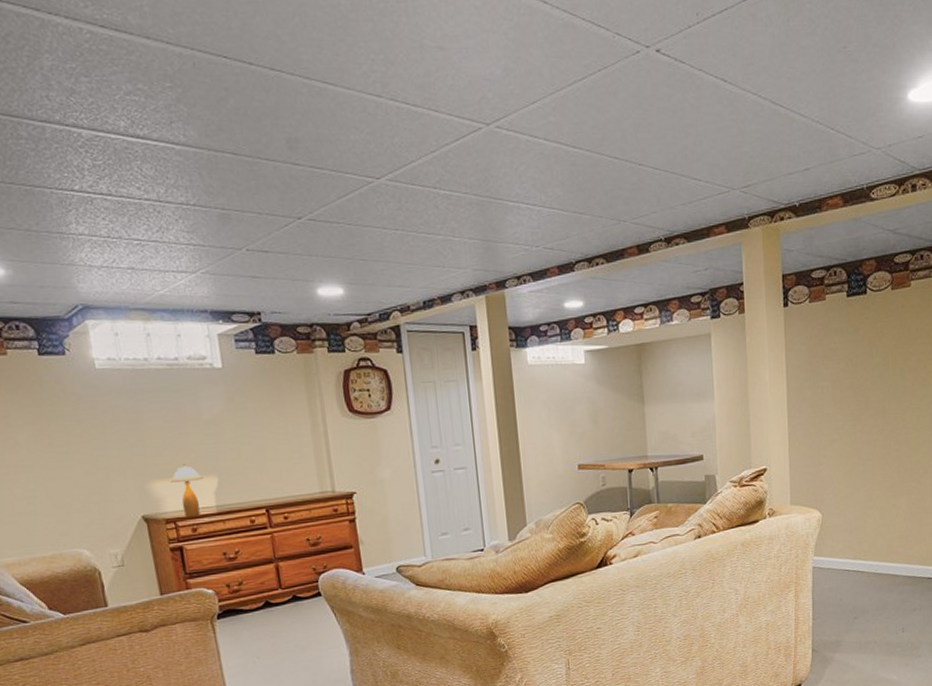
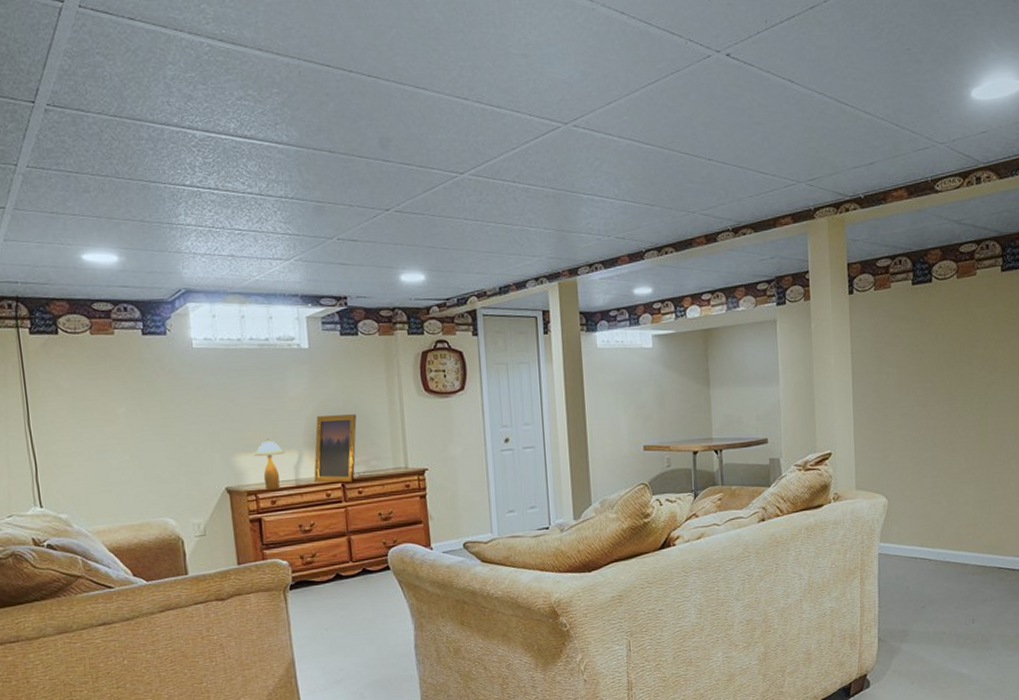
picture frame: none [234,437,280,509] -> present [314,414,357,483]

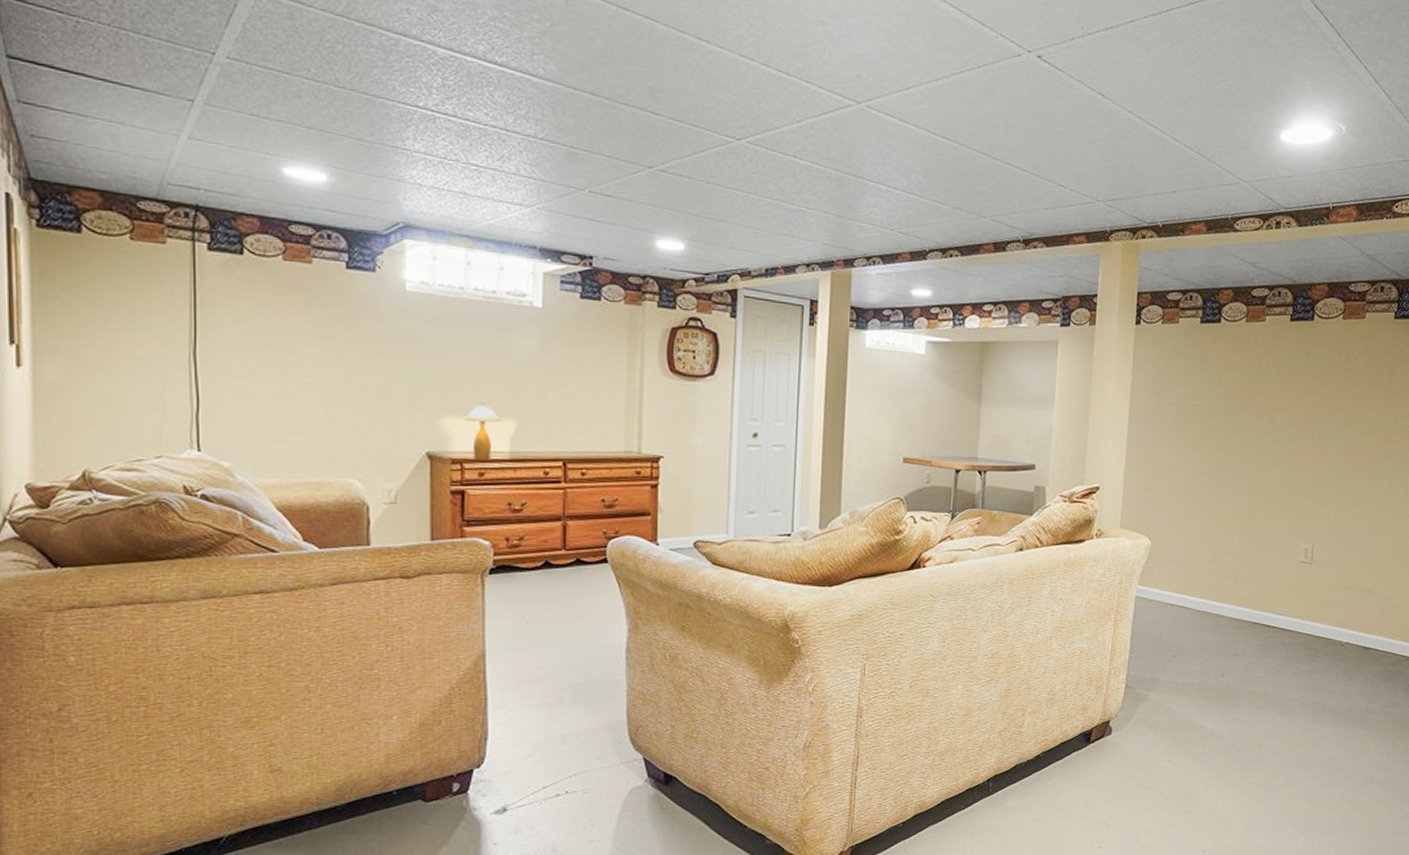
picture frame: present [314,414,357,483] -> none [532,383,588,462]

